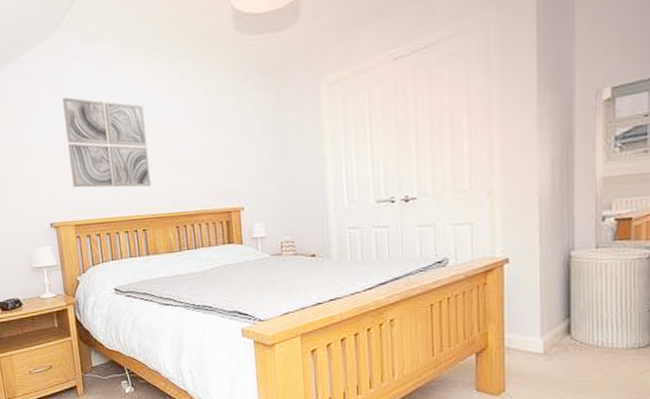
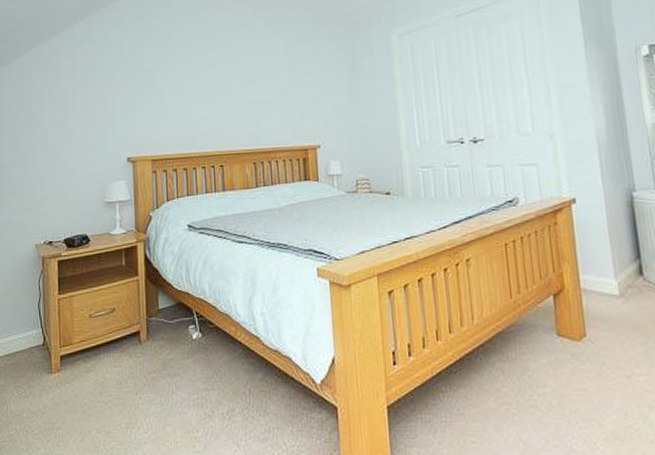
wall art: present [62,97,151,188] -> none [150,39,230,125]

